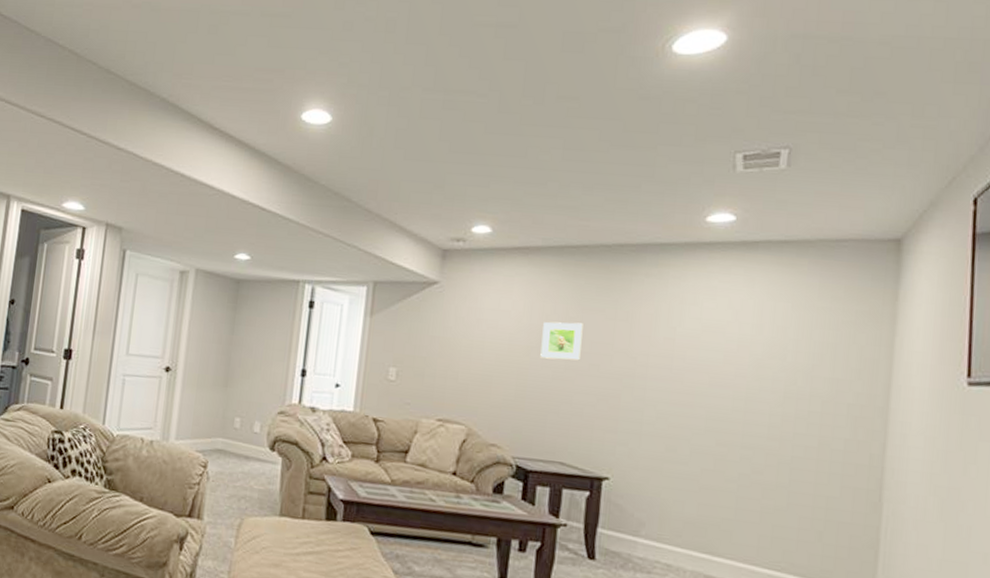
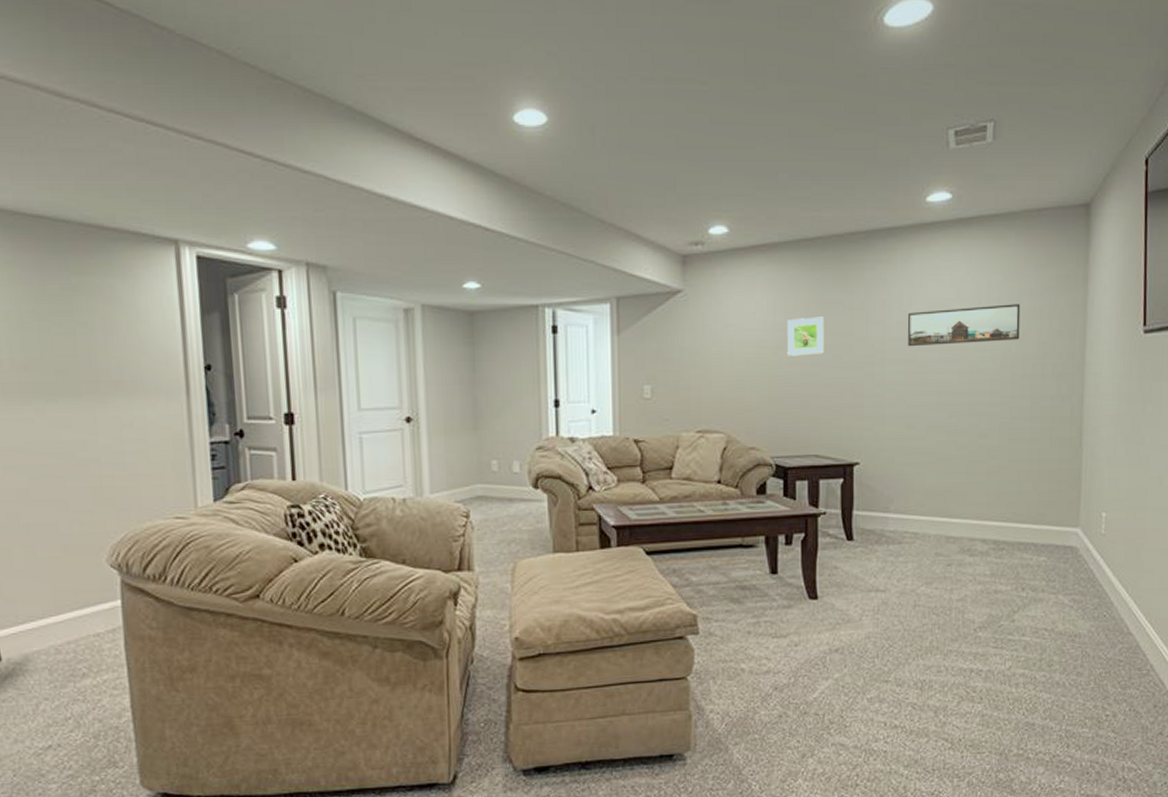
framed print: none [675,330,811,374] -> present [907,304,1021,347]

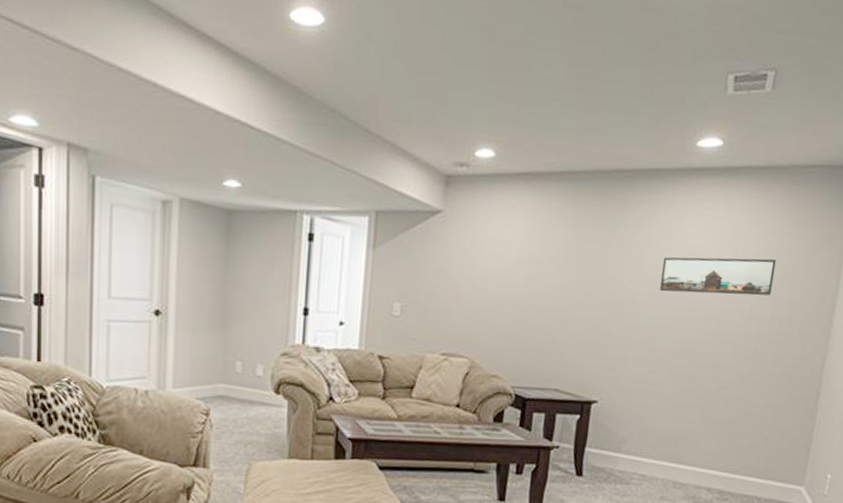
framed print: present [787,316,825,356] -> none [539,251,580,290]

